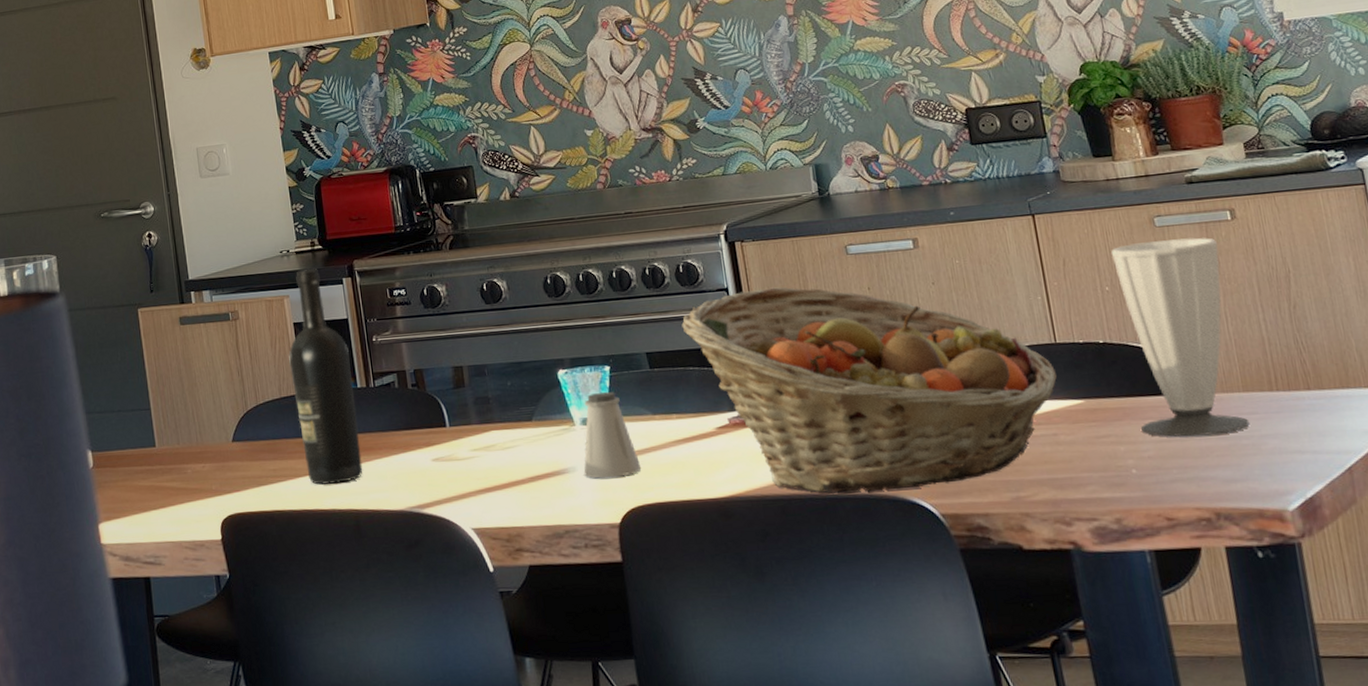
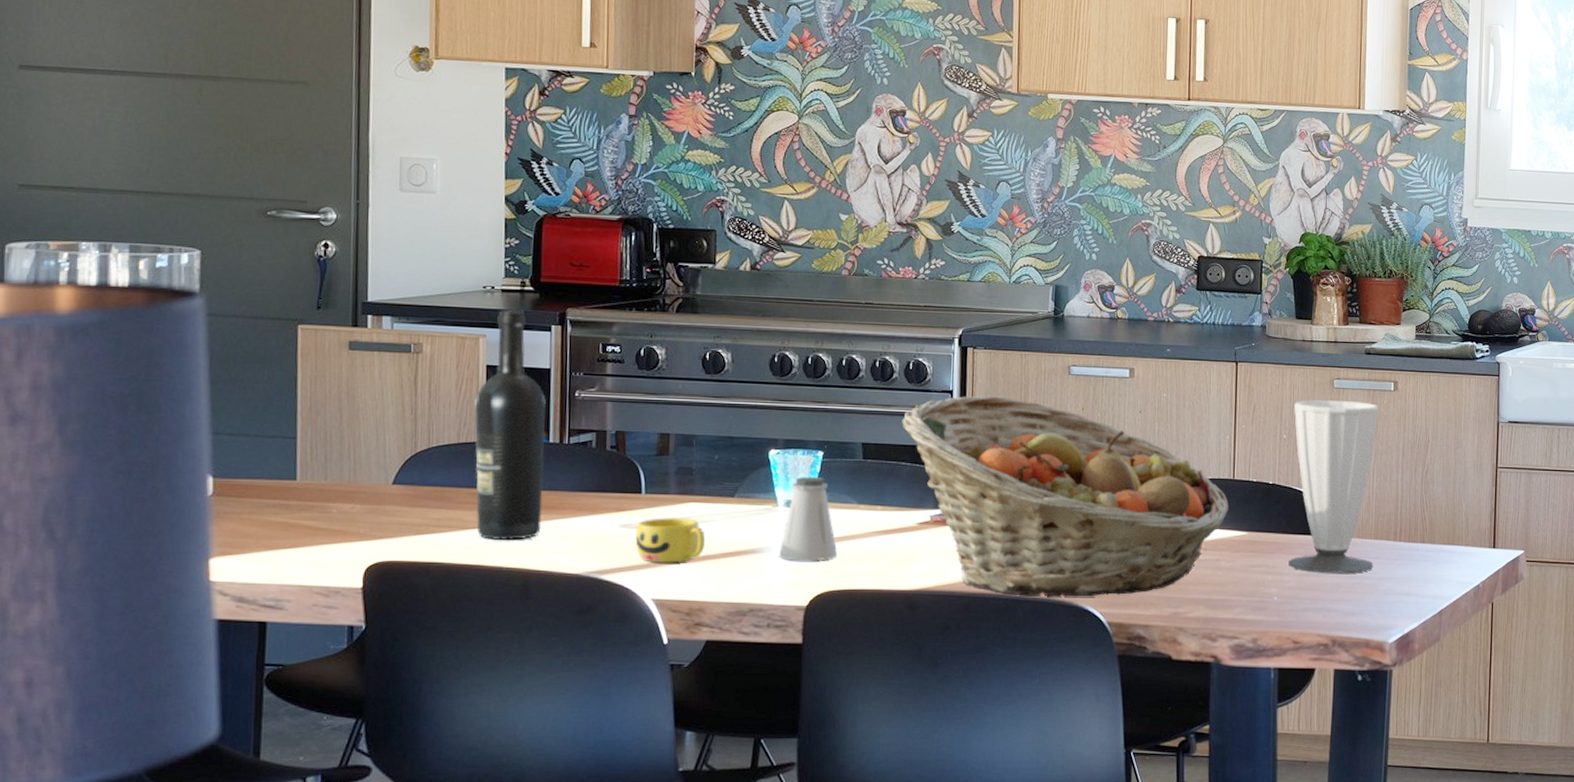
cup: none [447,446,513,493] -> present [635,518,706,563]

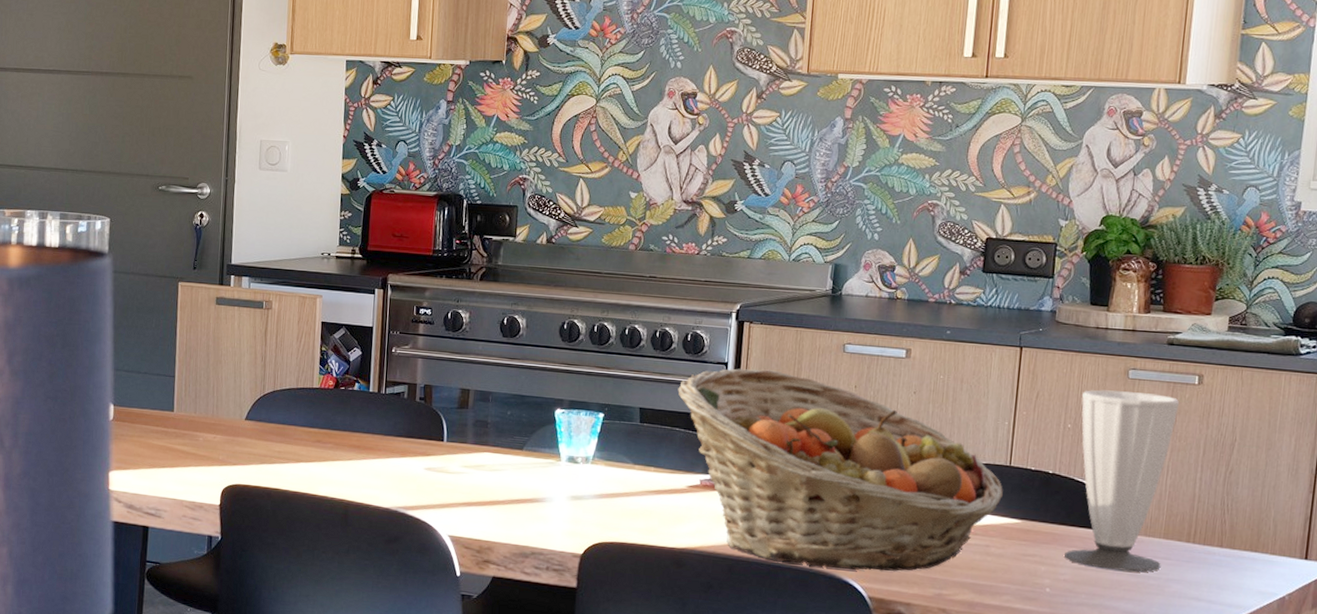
wine bottle: present [474,309,546,541] -> none [308,274,368,474]
cup: present [635,518,706,563] -> none [436,464,496,505]
saltshaker: present [778,476,838,561] -> none [559,435,613,514]

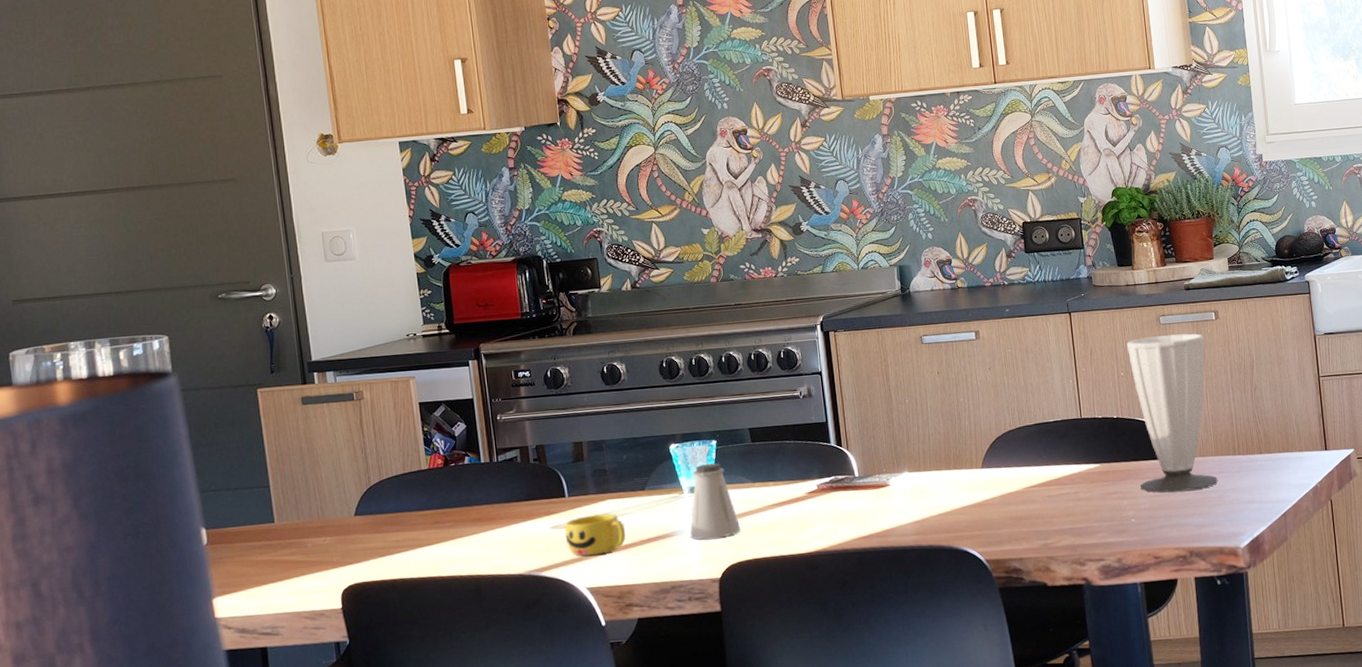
cup: none [436,464,496,505] -> present [565,513,626,557]
saltshaker: none [559,435,613,514] -> present [690,463,741,540]
fruit basket: present [678,368,1004,571] -> none [780,371,1081,546]

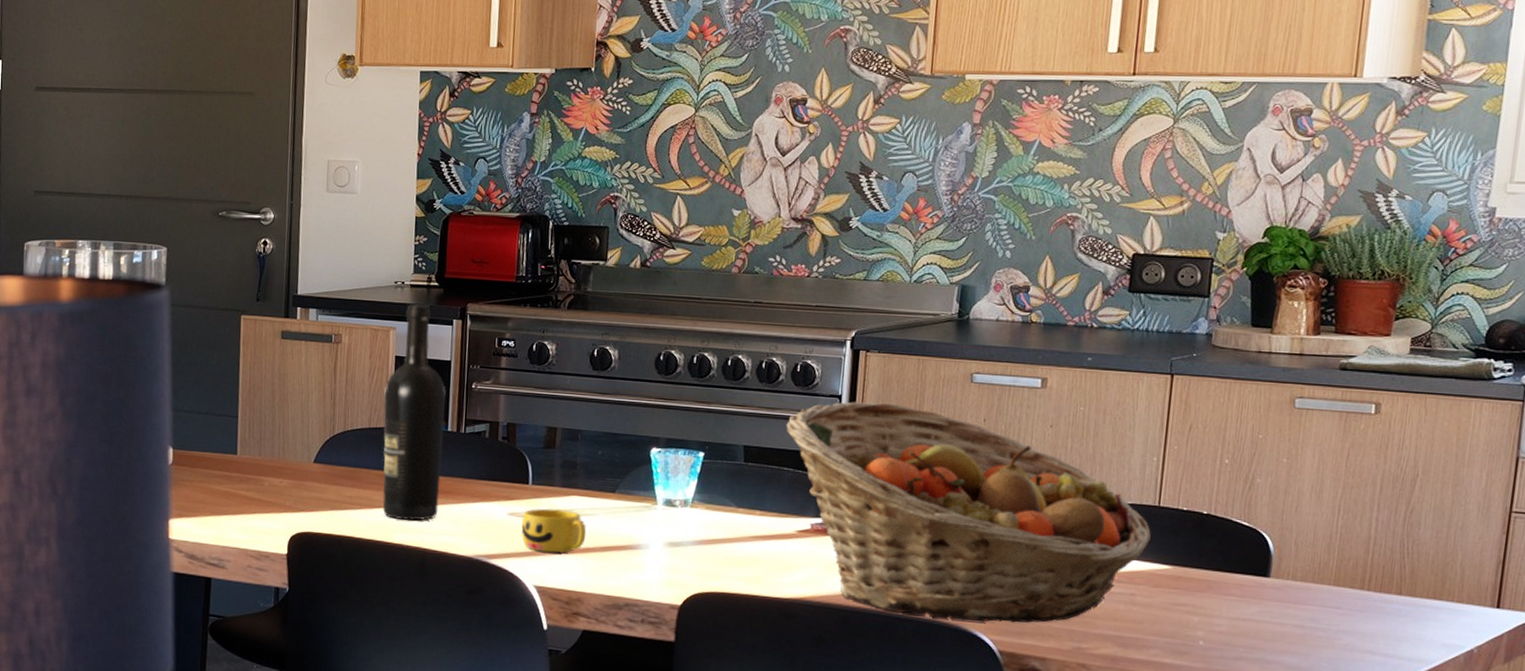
wine bottle: none [413,351,485,554] -> present [382,304,446,521]
saltshaker: present [690,463,741,540] -> none [655,476,714,562]
fruit basket: none [780,371,1081,546] -> present [786,401,1152,623]
cup: present [1126,333,1218,493] -> none [1220,421,1354,622]

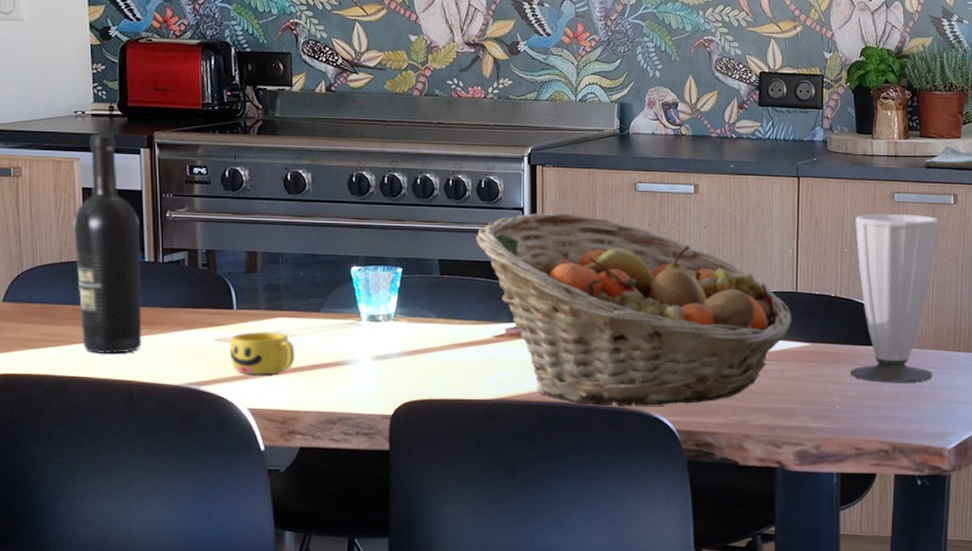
cup: none [1220,421,1354,622] -> present [850,214,940,383]

